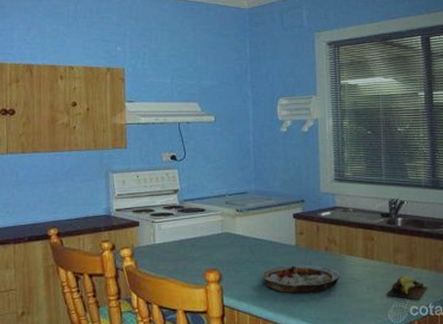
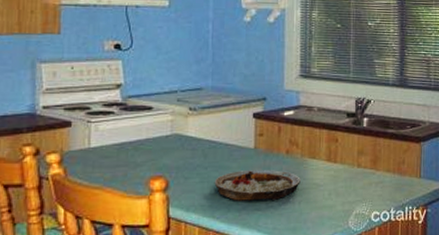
banana: present [386,275,428,299] -> none [348,178,391,205]

